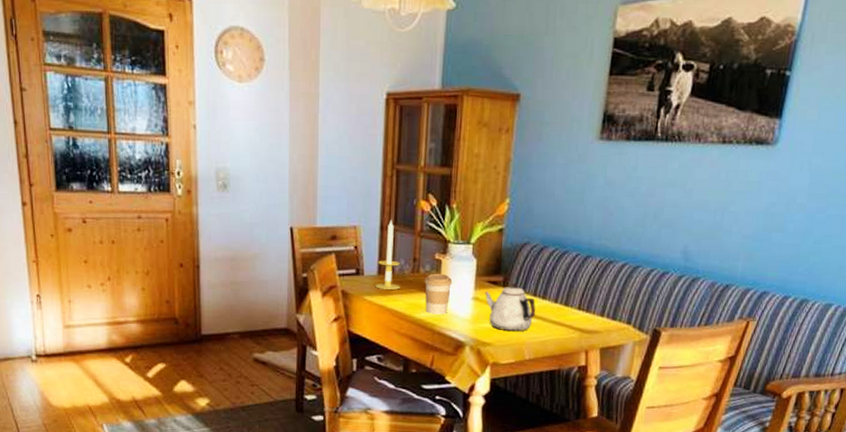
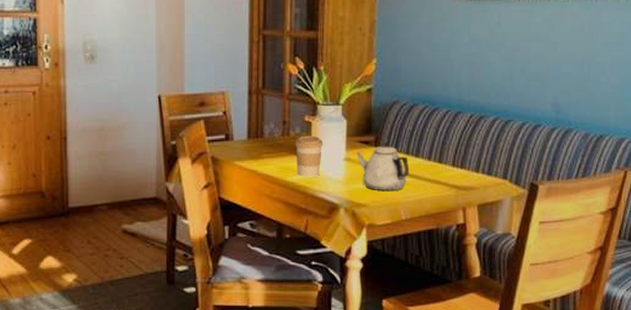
candle: present [375,219,400,290] -> none [245,84,271,154]

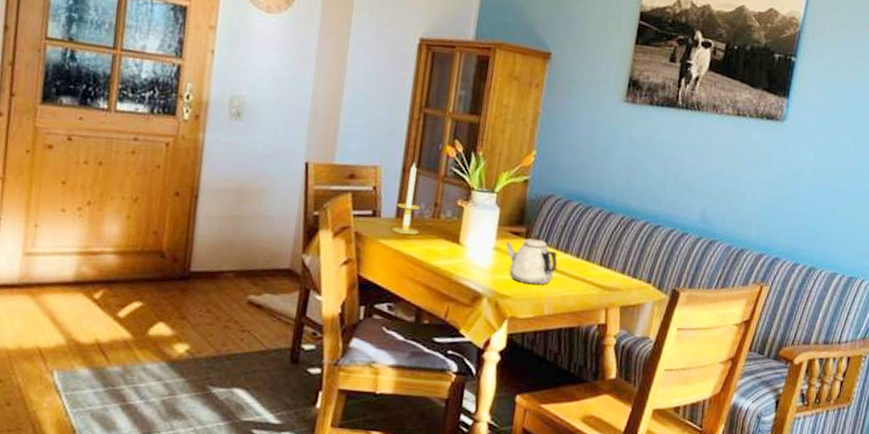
candle: none [245,84,271,154] -> present [392,162,420,235]
coffee cup: present [295,135,324,177] -> none [443,220,474,264]

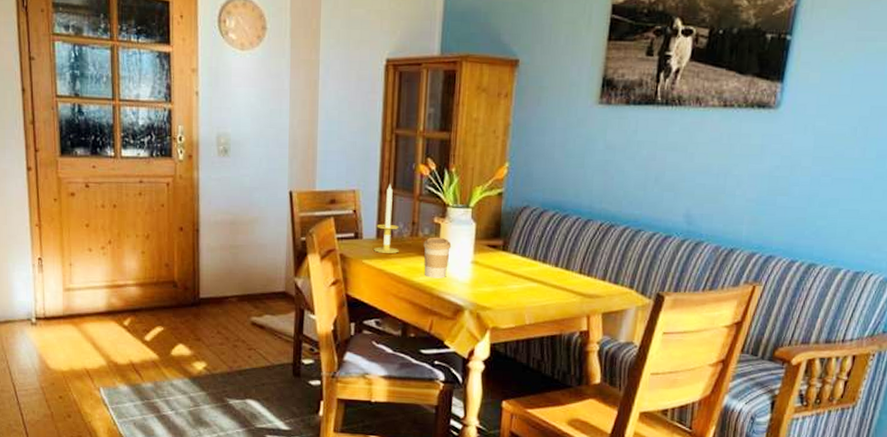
coffee cup: none [443,220,474,264] -> present [423,237,452,278]
teapot: present [506,235,558,286] -> none [484,247,536,296]

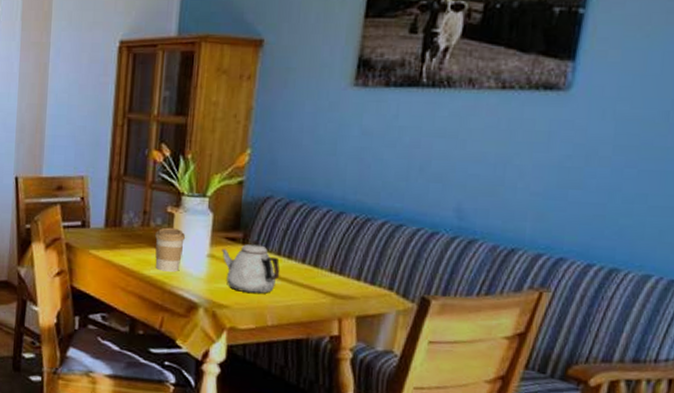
candle: present [374,183,399,253] -> none [101,170,129,244]
teapot: none [484,247,536,296] -> present [222,240,280,294]

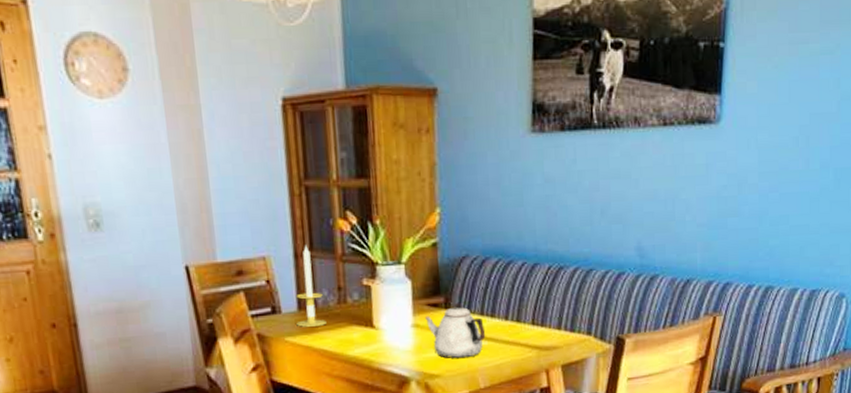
candle: none [101,170,129,244] -> present [296,245,327,327]
coffee cup: present [155,227,186,272] -> none [354,301,387,349]

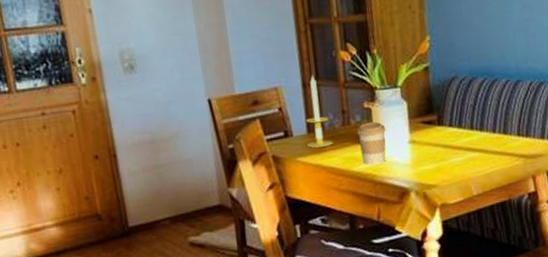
coffee cup: none [354,301,387,349] -> present [357,121,386,165]
teapot: present [425,303,486,359] -> none [421,120,476,170]

